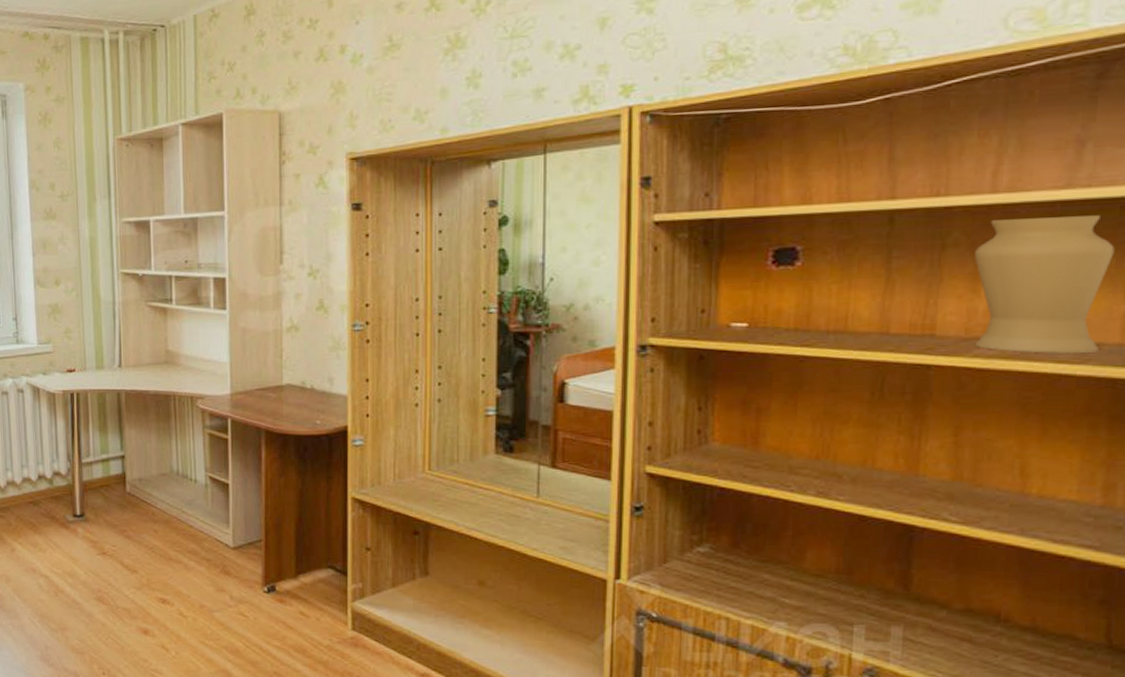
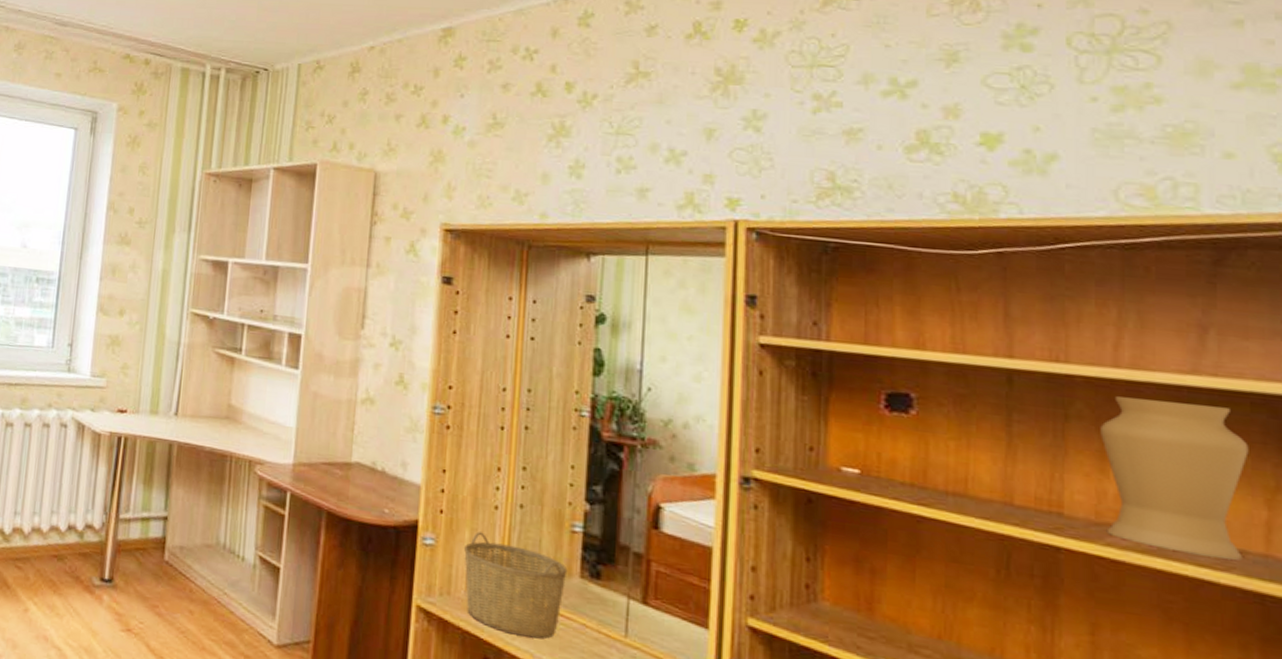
basket: none [389,428,484,510] -> present [463,531,568,639]

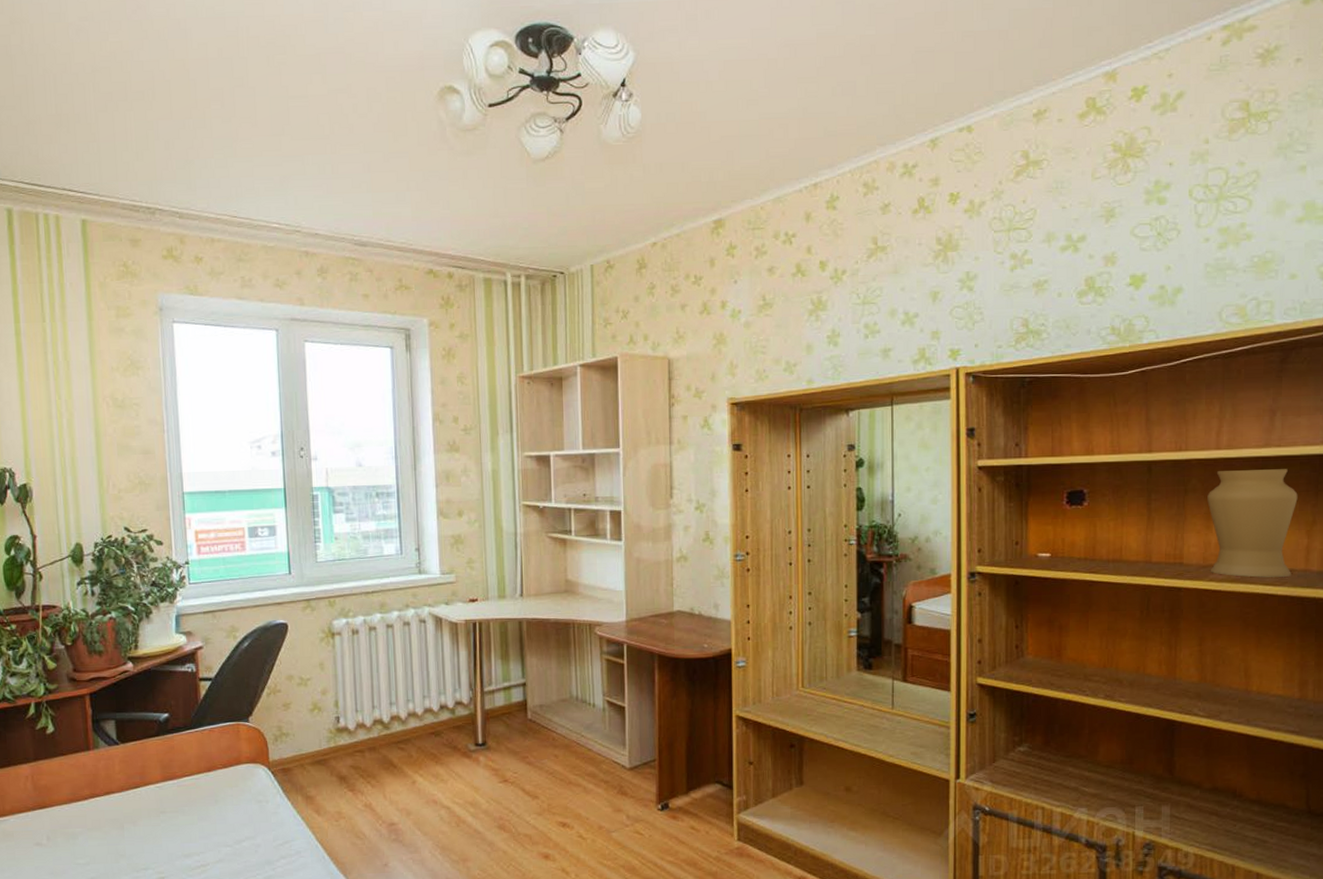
basket: present [463,531,568,639] -> none [768,649,848,723]

